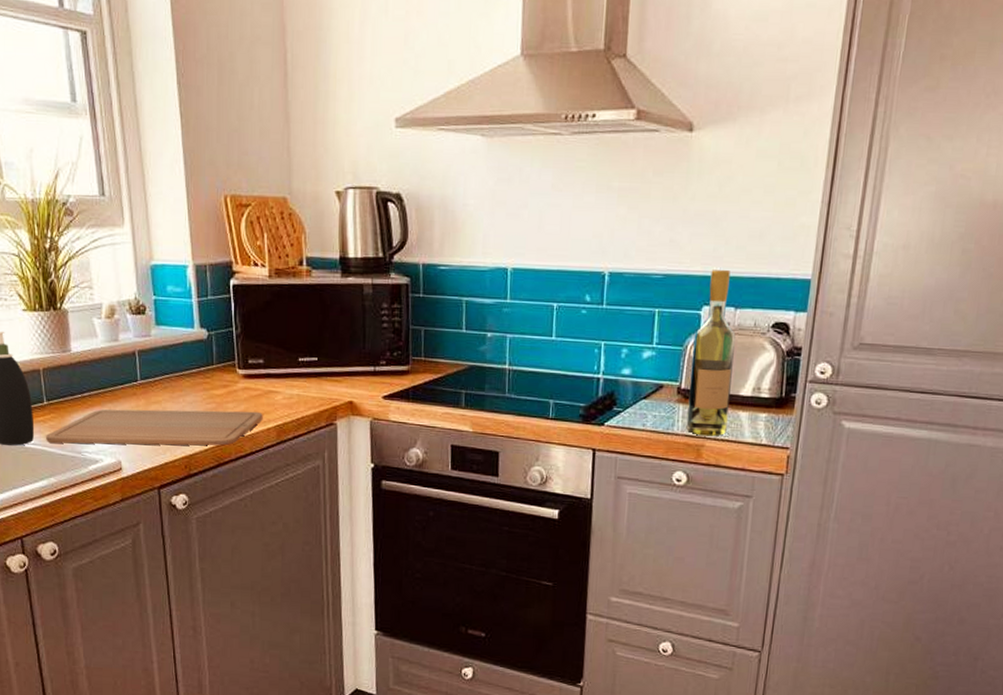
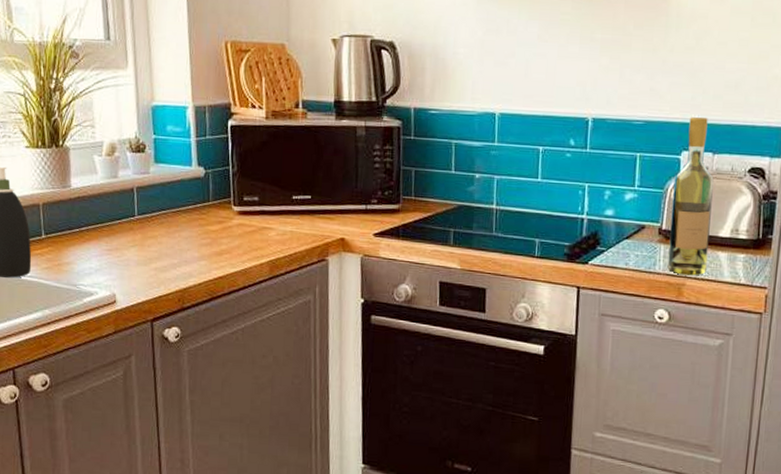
chopping board: present [46,409,263,446] -> none [43,243,257,280]

